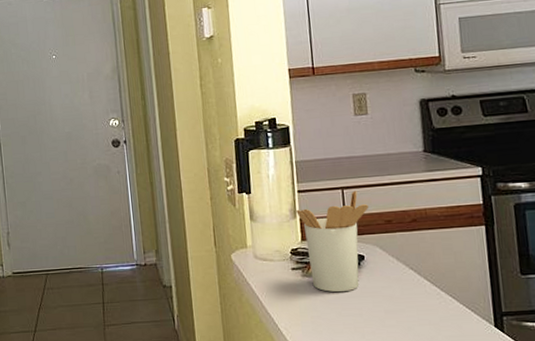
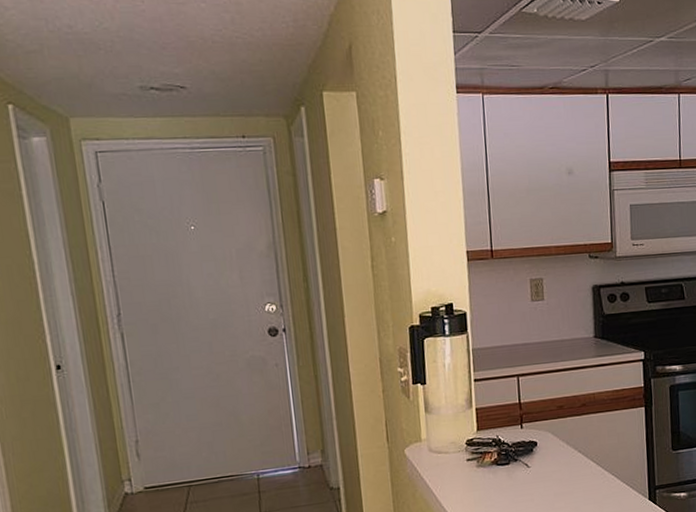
utensil holder: present [296,191,369,293] -> none [472,378,543,481]

